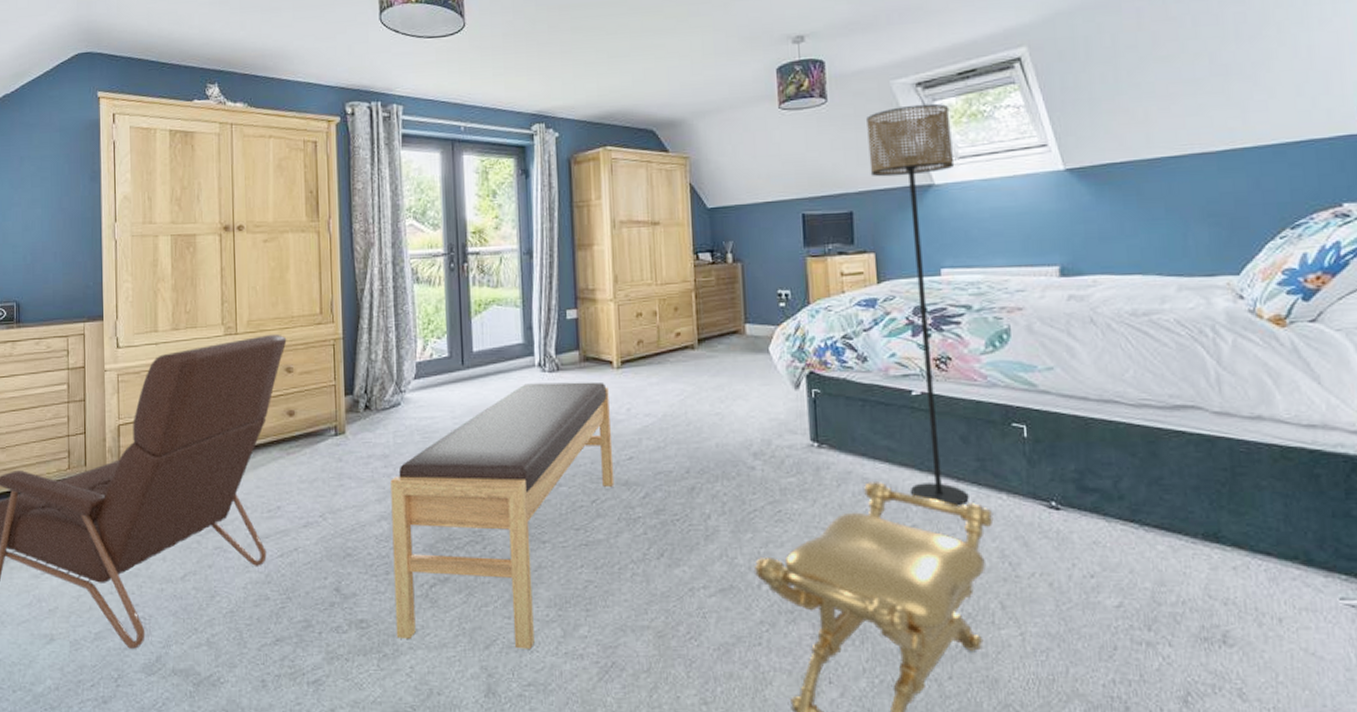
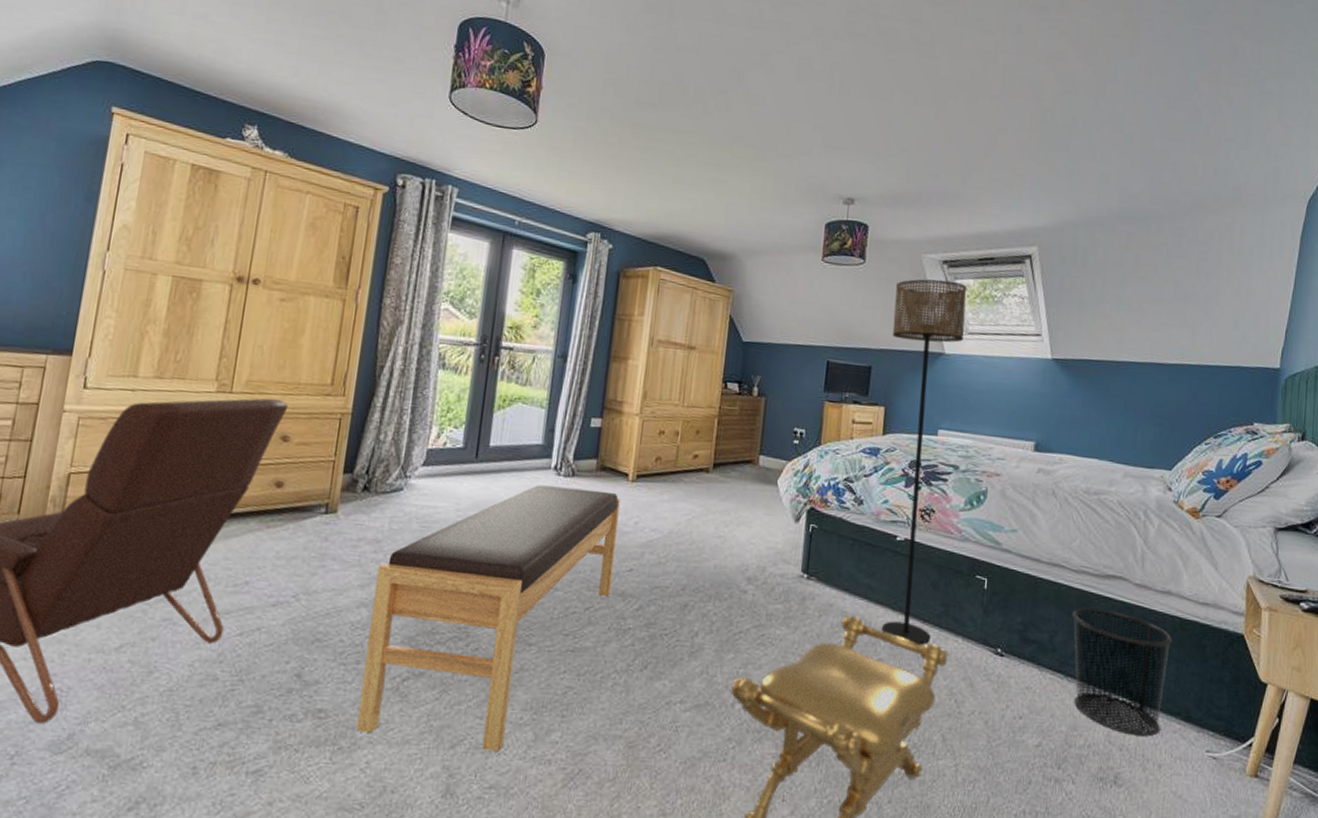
waste bin: none [1137,445,1274,587] -> present [1071,607,1173,737]

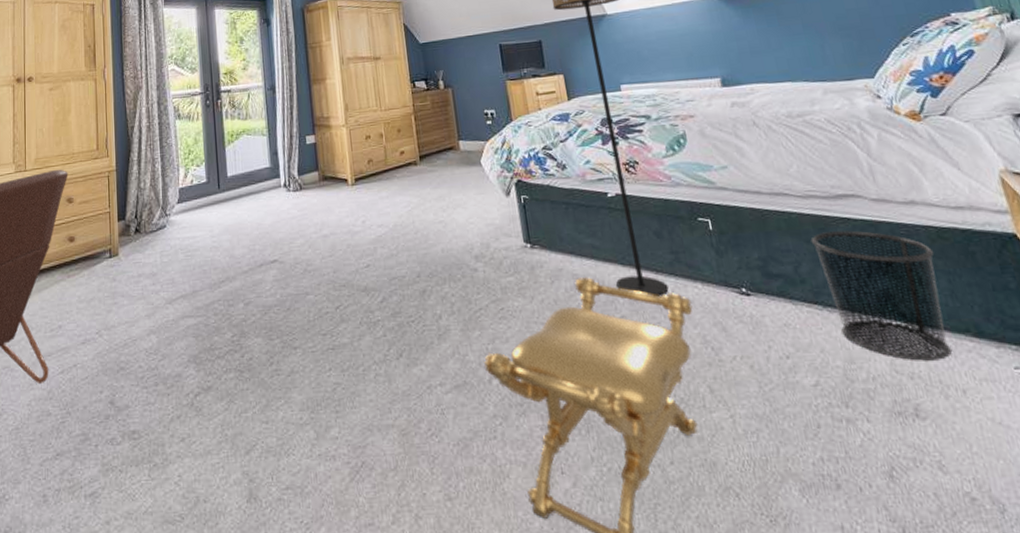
bench: present [356,485,620,751] -> none [158,198,355,453]

